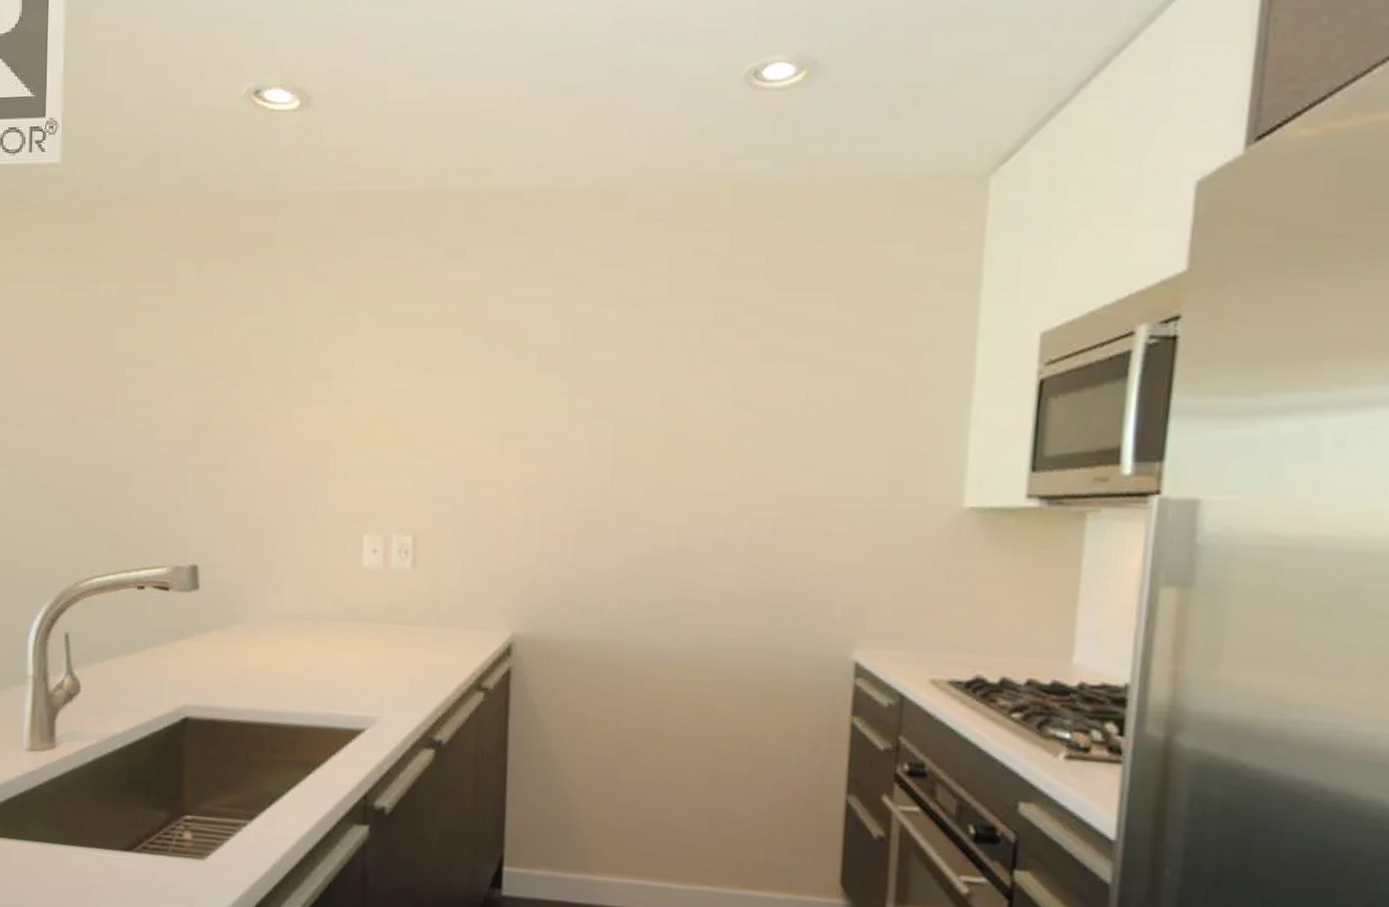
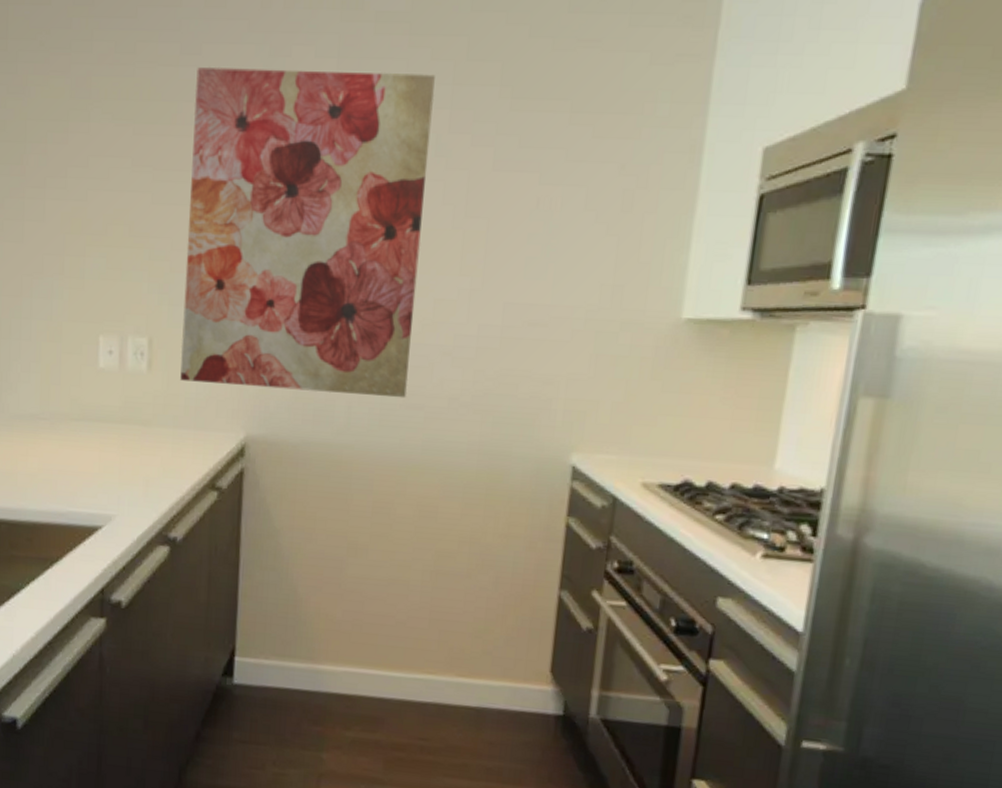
wall art: none [445,269,698,594] -> present [180,67,435,398]

